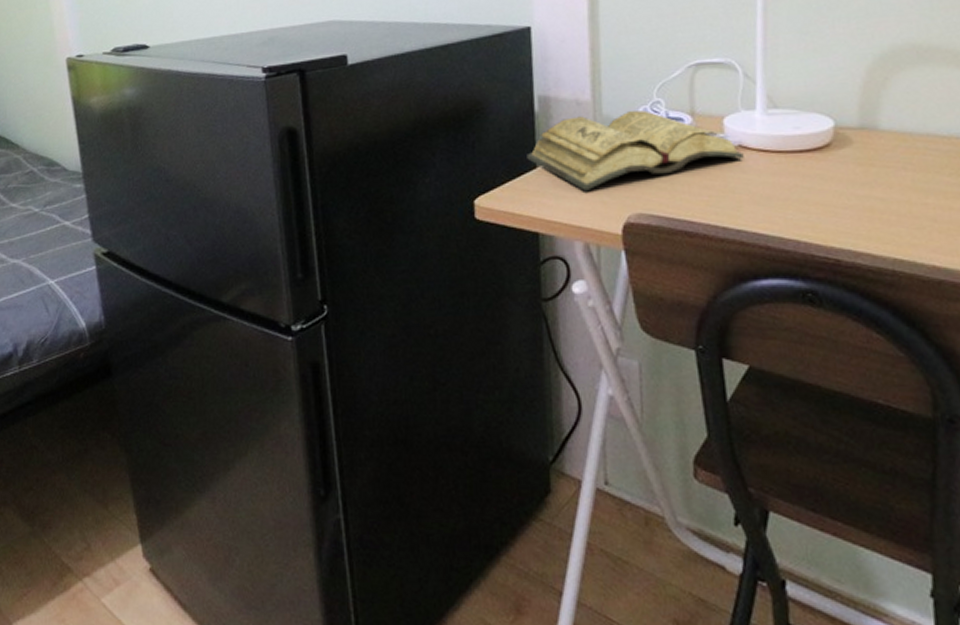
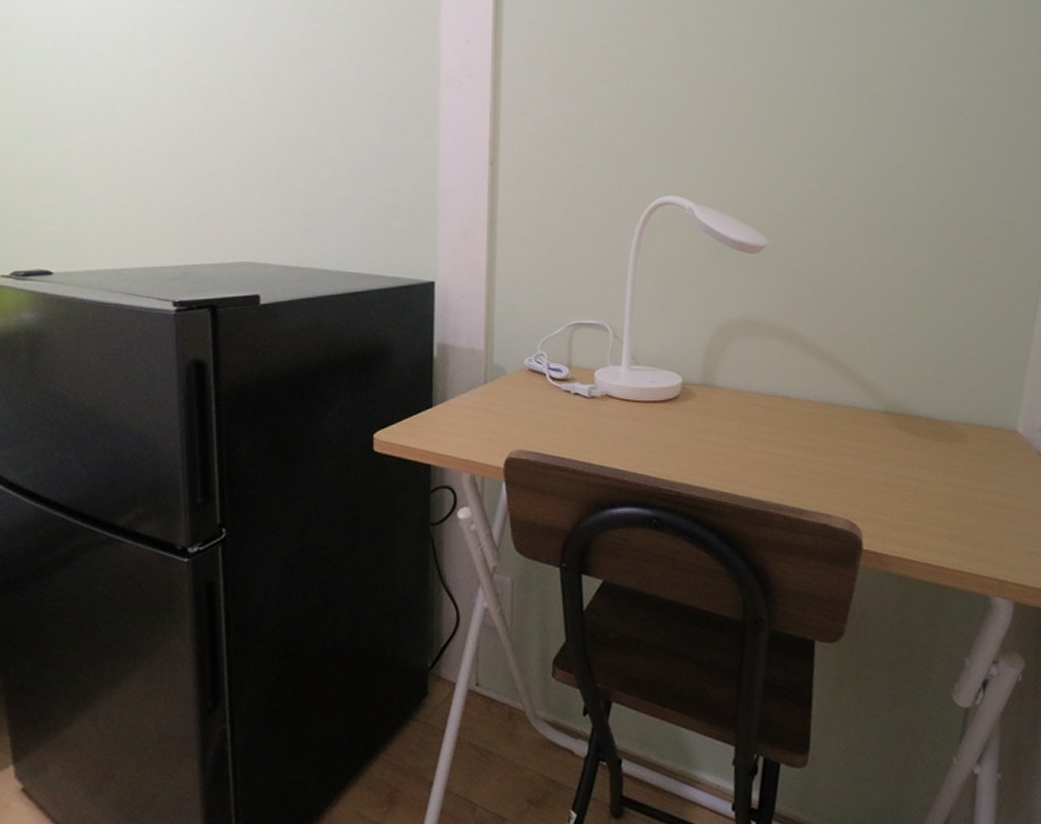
diary: present [527,110,744,192] -> none [424,361,609,430]

